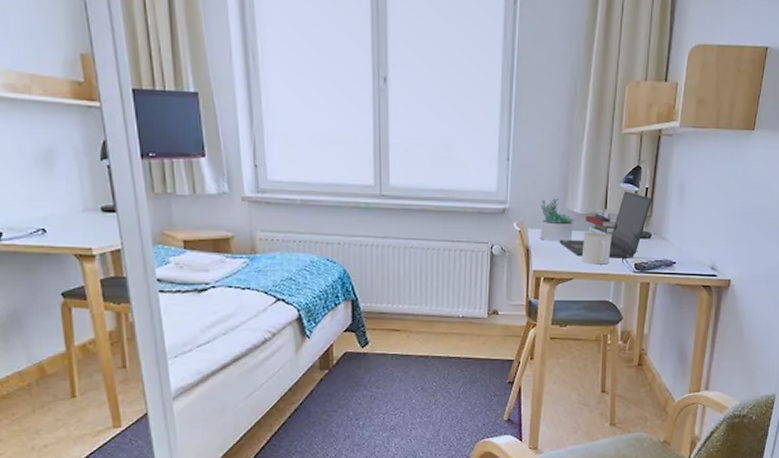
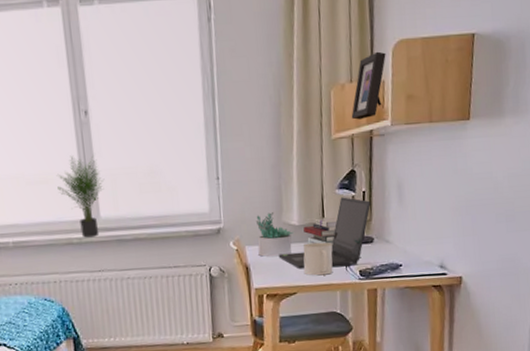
potted plant: none [350,120,397,204] -> present [57,155,105,238]
picture frame: none [642,53,682,118] -> present [351,51,386,120]

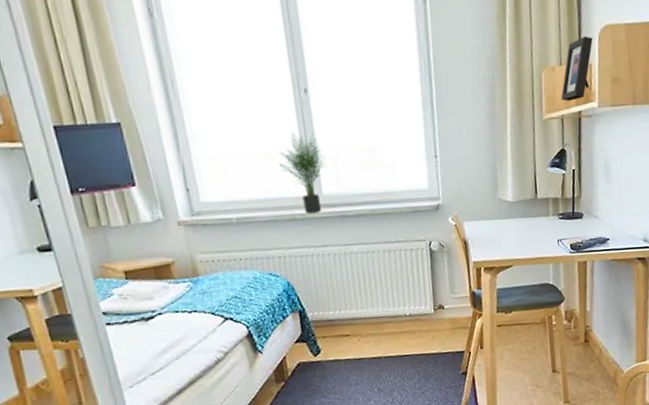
succulent plant: present [255,212,293,258] -> none [472,189,509,232]
laptop: present [278,197,371,270] -> none [495,174,581,244]
books: present [303,216,338,245] -> none [518,193,550,220]
mug: present [303,242,333,276] -> none [517,217,546,250]

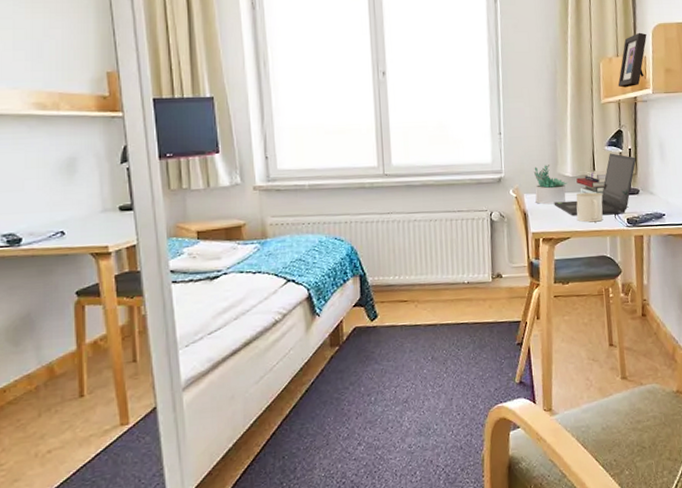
potted plant: present [279,133,326,214] -> none [354,109,398,183]
succulent plant: none [472,189,509,232] -> present [533,165,567,205]
laptop: none [495,174,581,244] -> present [554,153,637,216]
mug: none [517,217,546,250] -> present [576,192,604,223]
books: none [518,193,550,220] -> present [576,170,607,195]

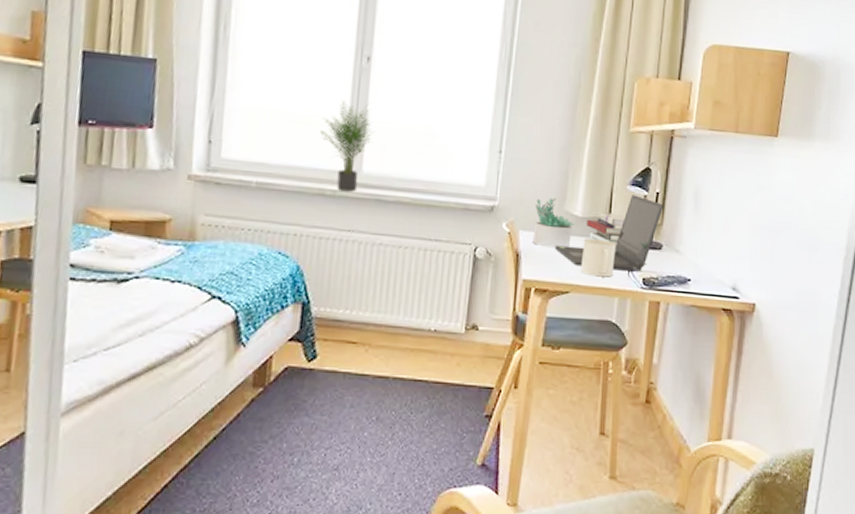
potted plant: none [354,109,398,183] -> present [320,100,375,192]
picture frame: present [618,32,647,88] -> none [653,52,697,117]

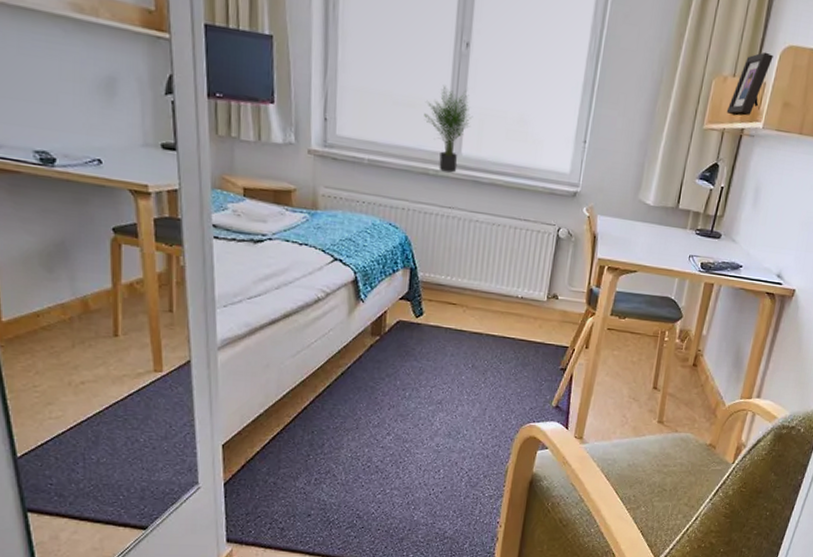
succulent plant: present [533,198,575,248] -> none [608,187,647,233]
laptop: present [555,194,664,272] -> none [627,188,727,257]
mug: present [580,238,616,278] -> none [648,225,681,261]
books: present [586,212,626,245] -> none [657,203,692,232]
picture frame: none [653,52,697,117] -> present [726,52,774,116]

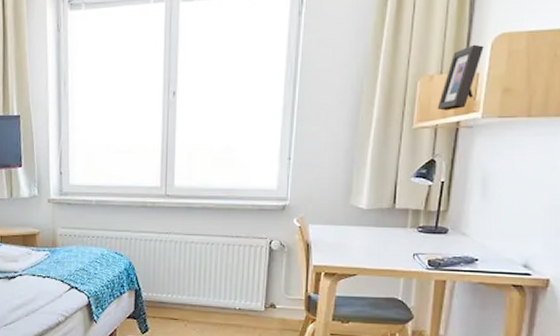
potted plant: present [424,85,473,173] -> none [140,130,183,203]

